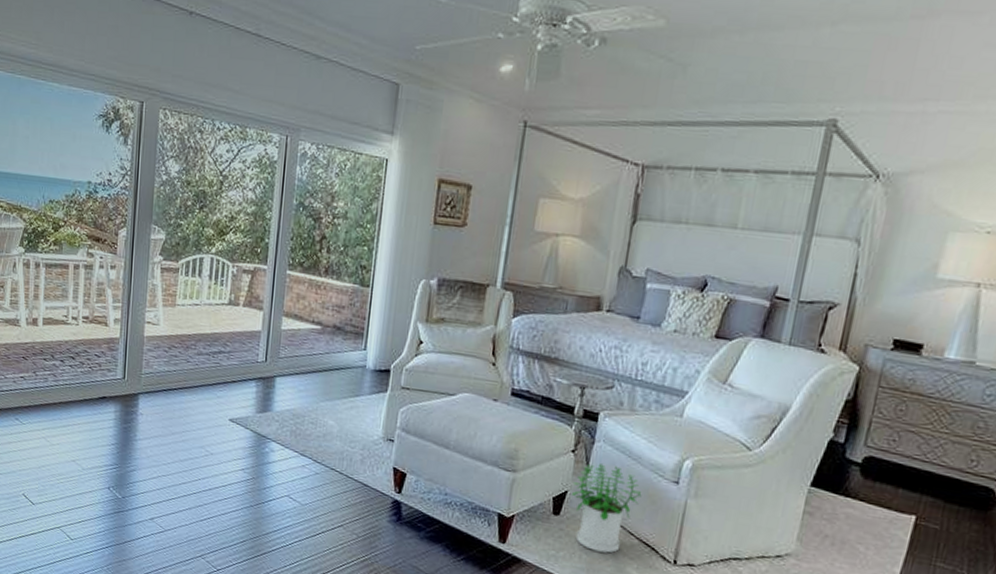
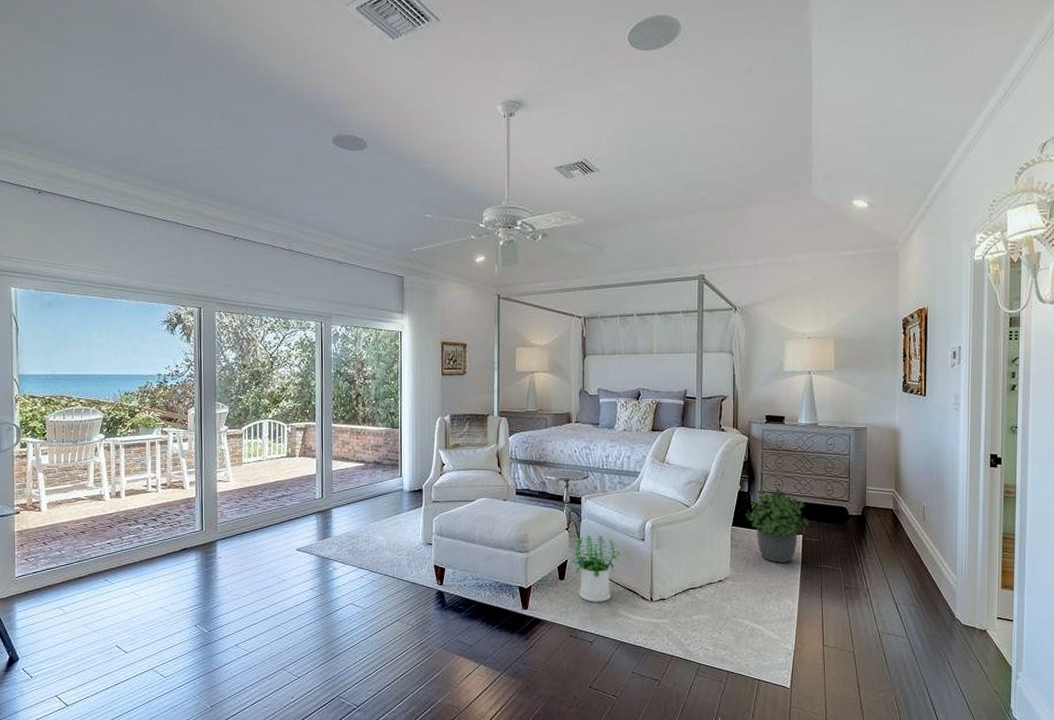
potted plant: none [832,443,930,550] -> present [744,489,809,563]

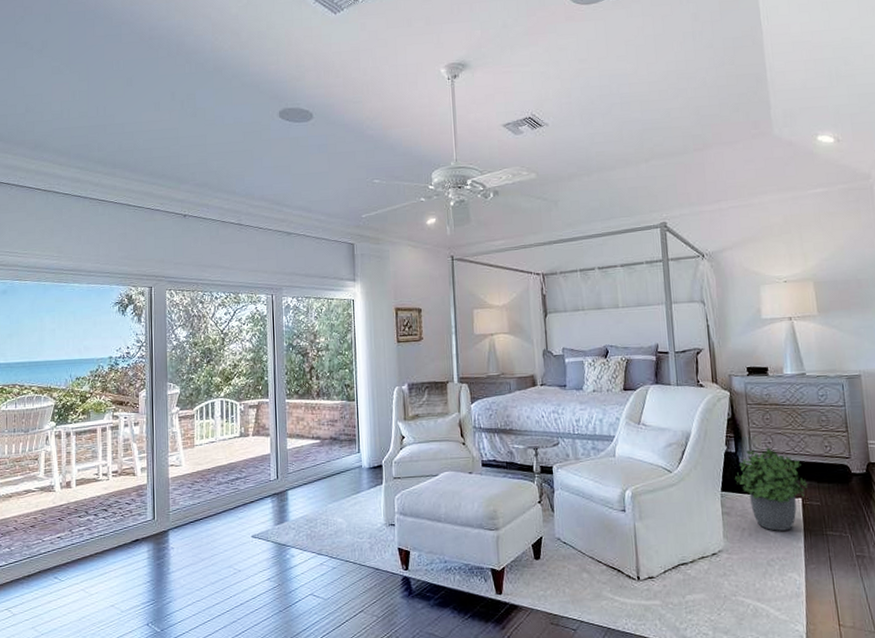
potted plant: present [570,535,620,602] -> none [544,507,600,584]

